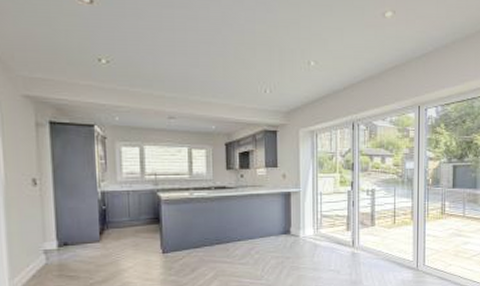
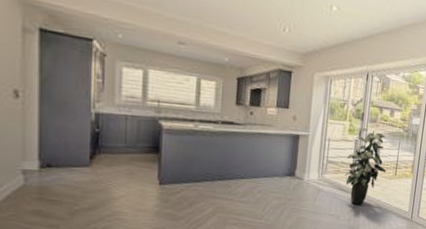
indoor plant: none [341,177,384,258] -> present [345,127,386,205]

